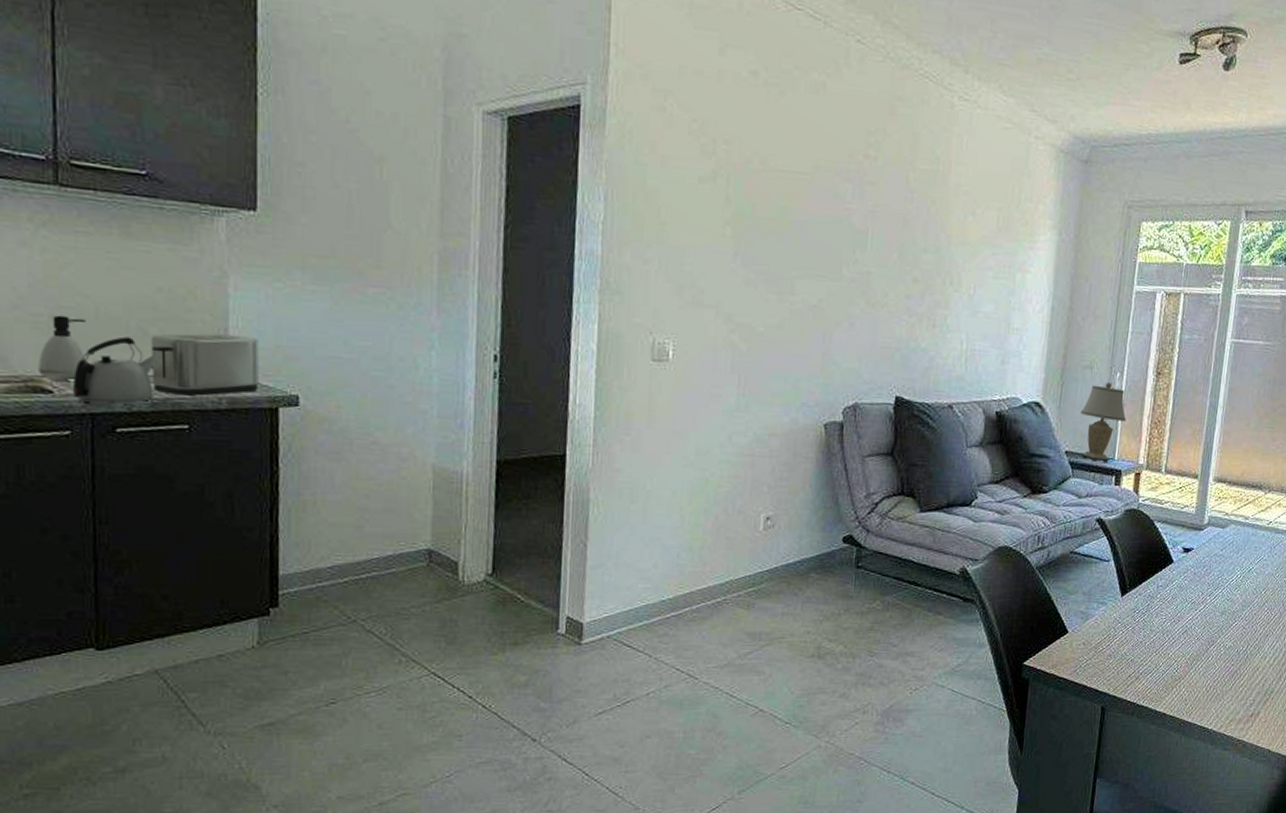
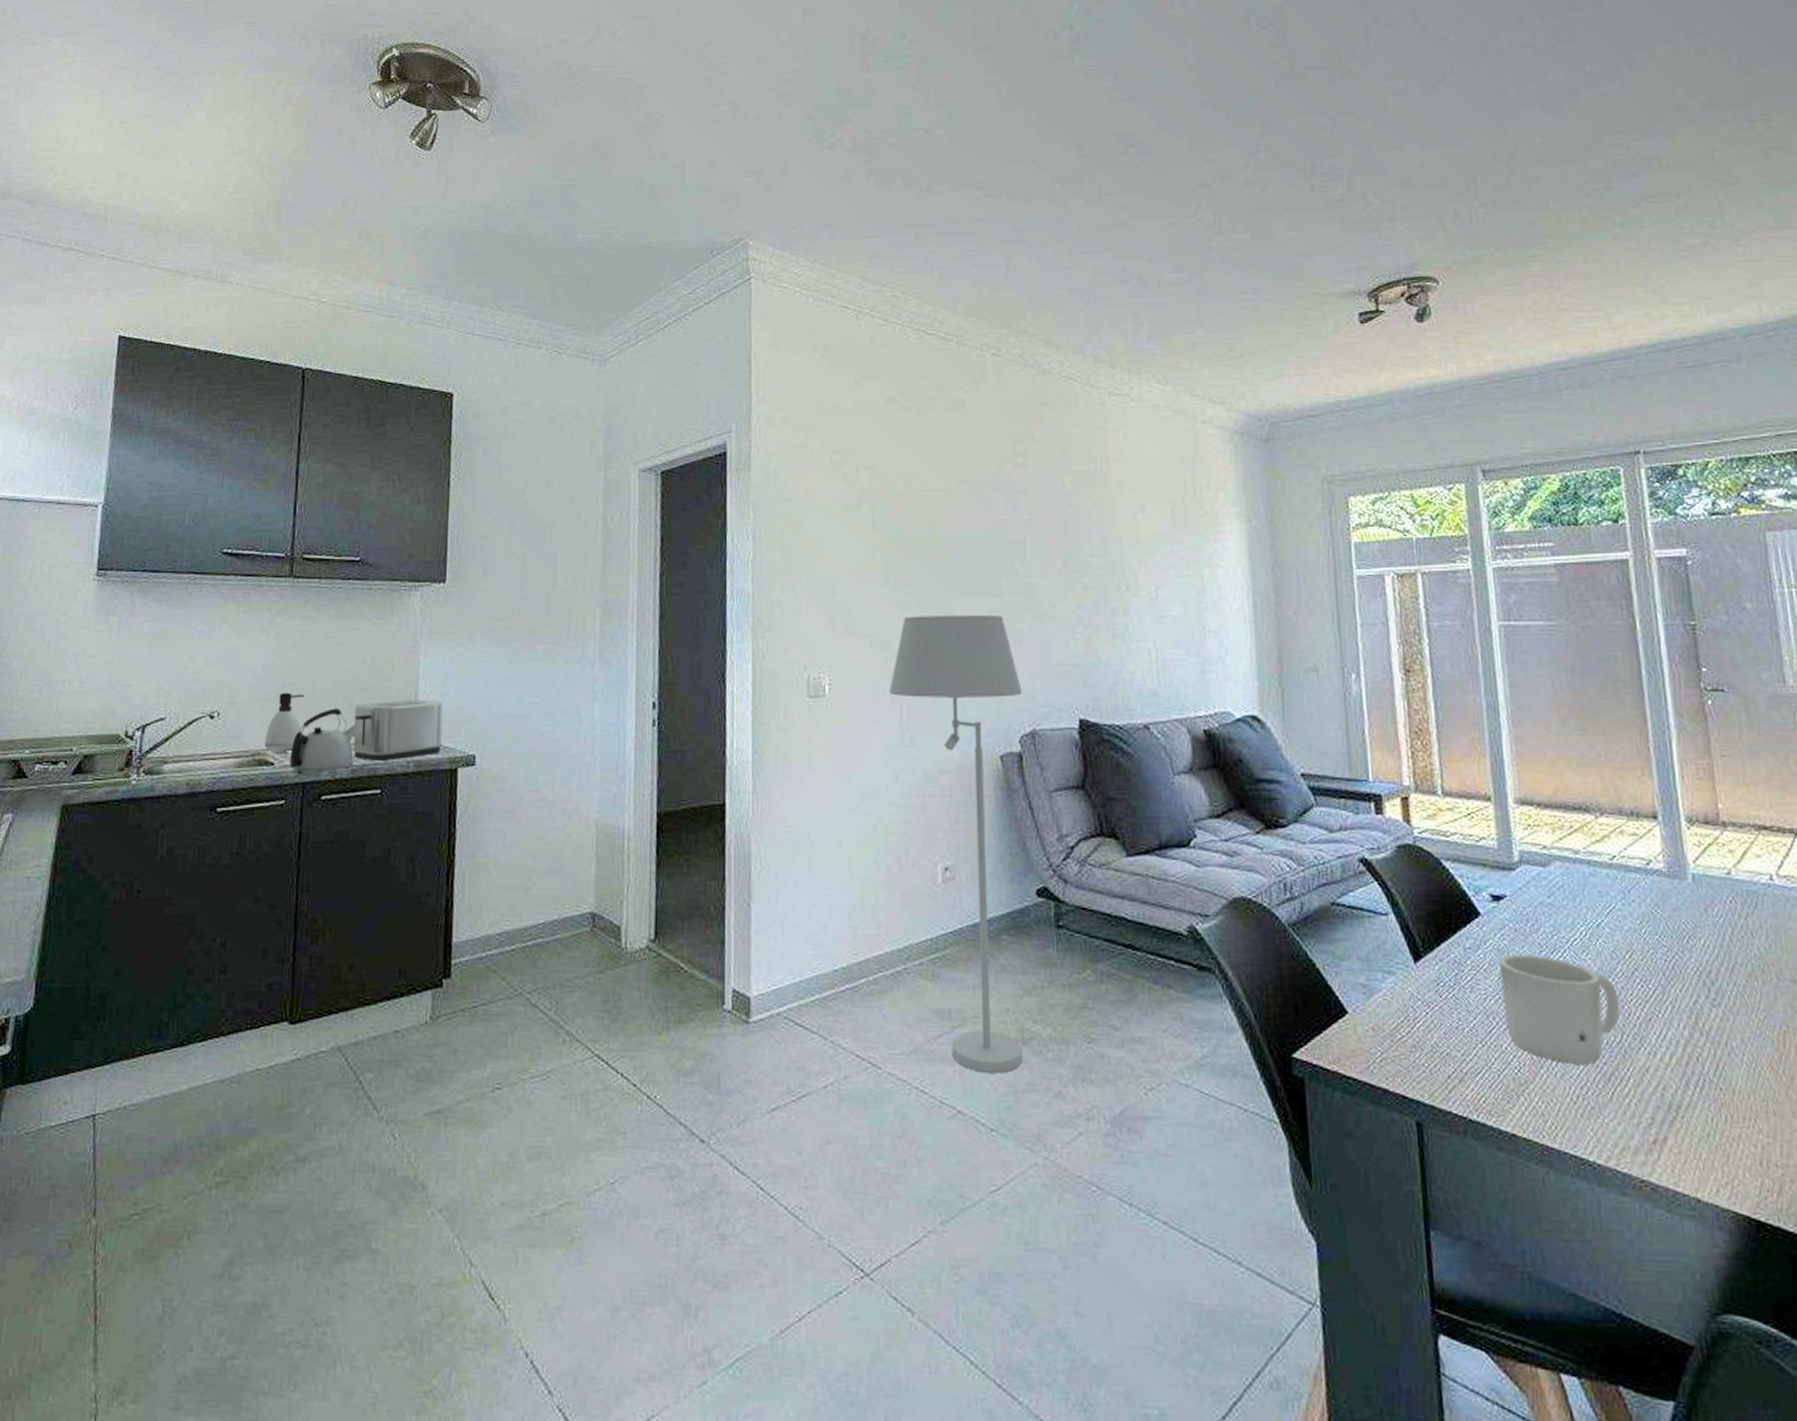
floor lamp: none [729,291,850,680] -> present [889,615,1024,1073]
table lamp: present [1080,382,1127,463] -> none [1312,685,1375,787]
mug: none [1174,590,1252,666] -> present [1499,954,1621,1064]

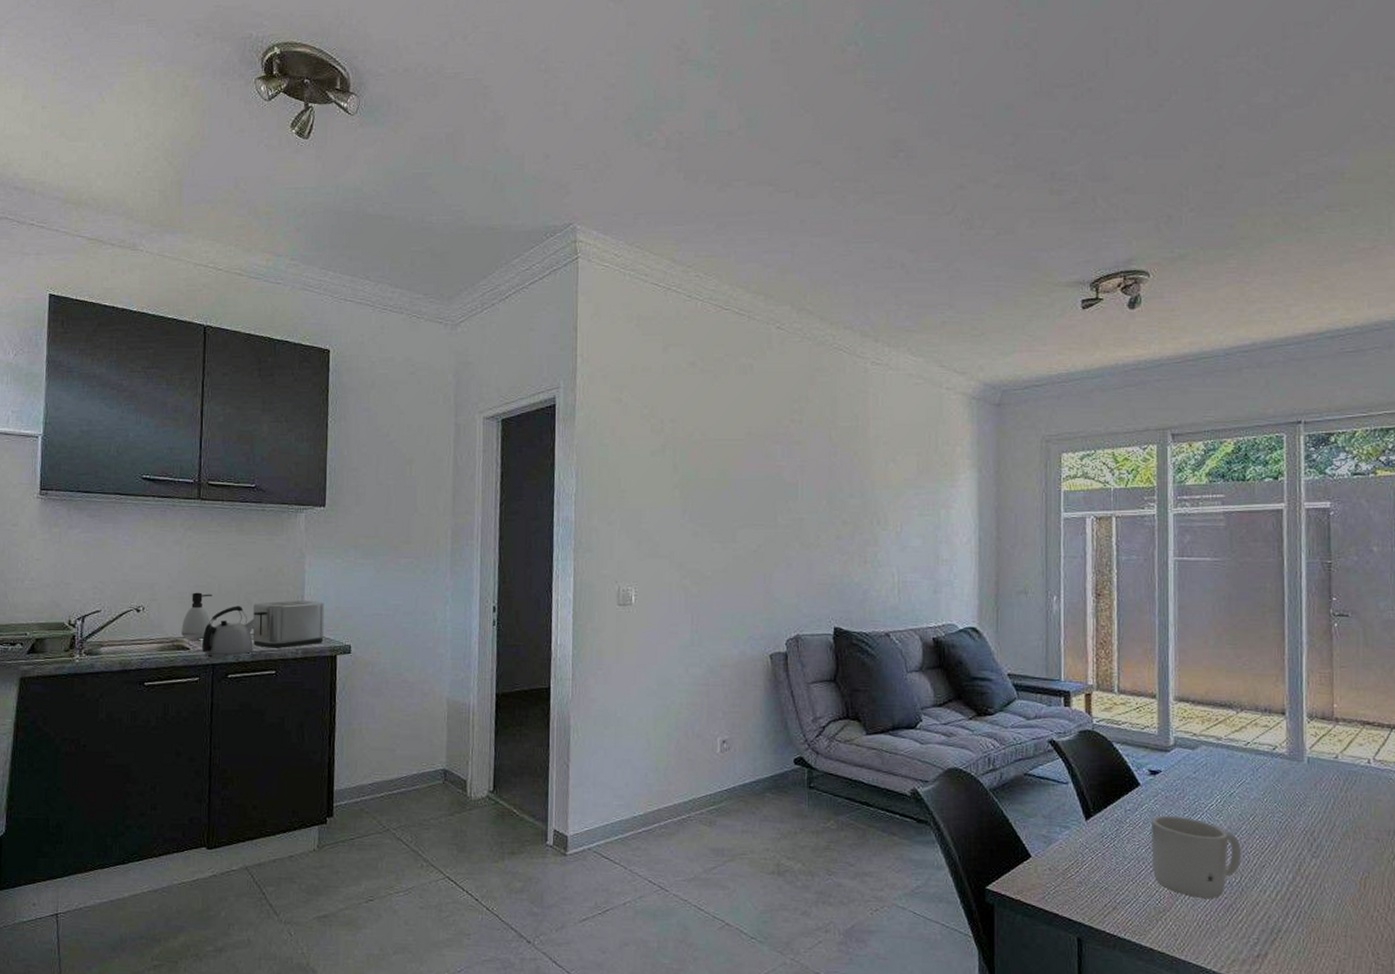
floor lamp: present [889,615,1024,1073] -> none [683,542,790,896]

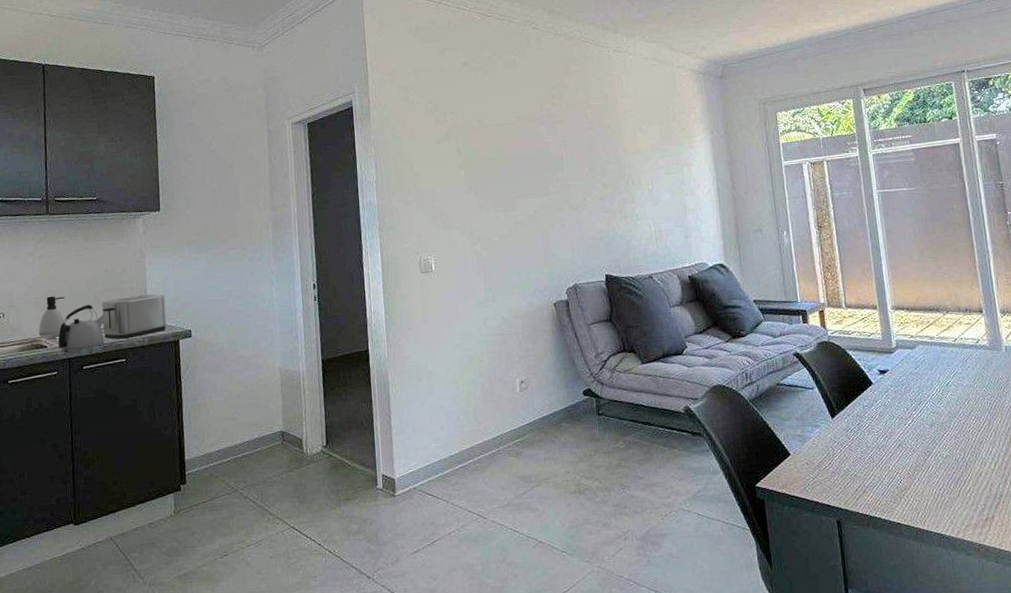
mug: present [1151,815,1242,898] -> none [885,406,963,475]

